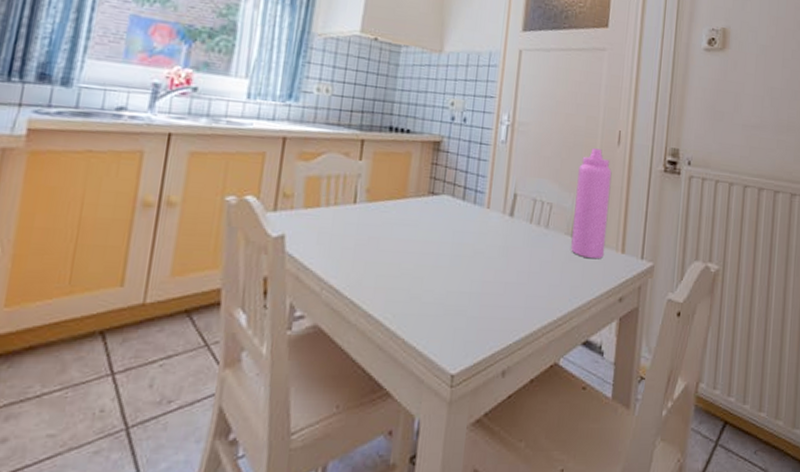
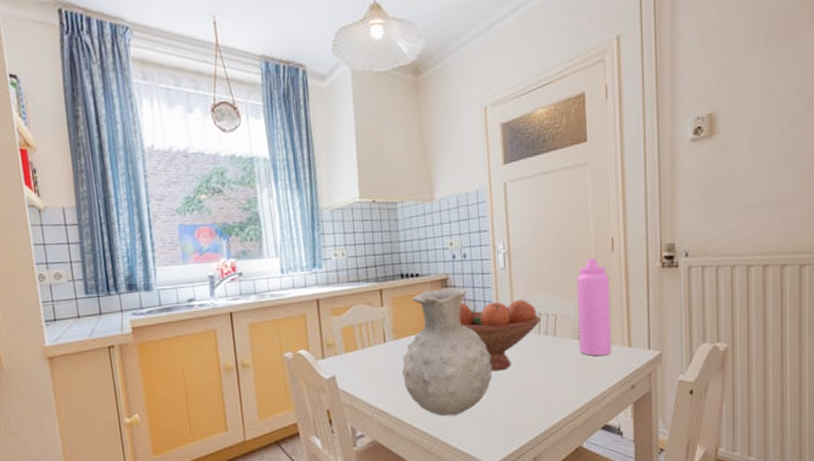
vase: none [367,151,474,306] -> present [401,287,493,417]
fruit bowl: none [445,171,535,259] -> present [458,299,541,372]

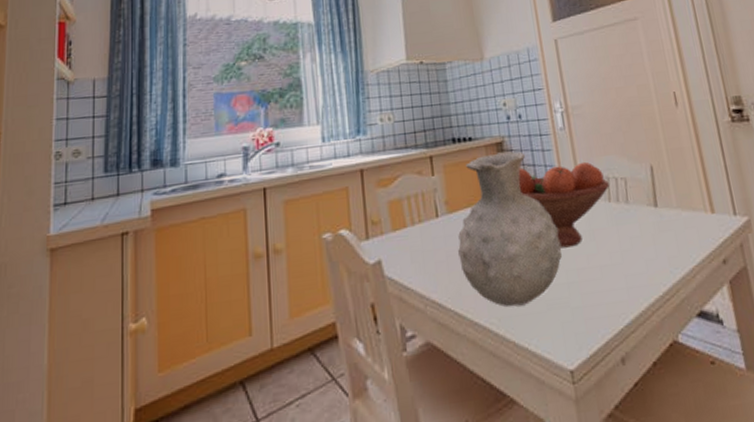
water bottle: present [576,258,612,356] -> none [642,114,694,226]

